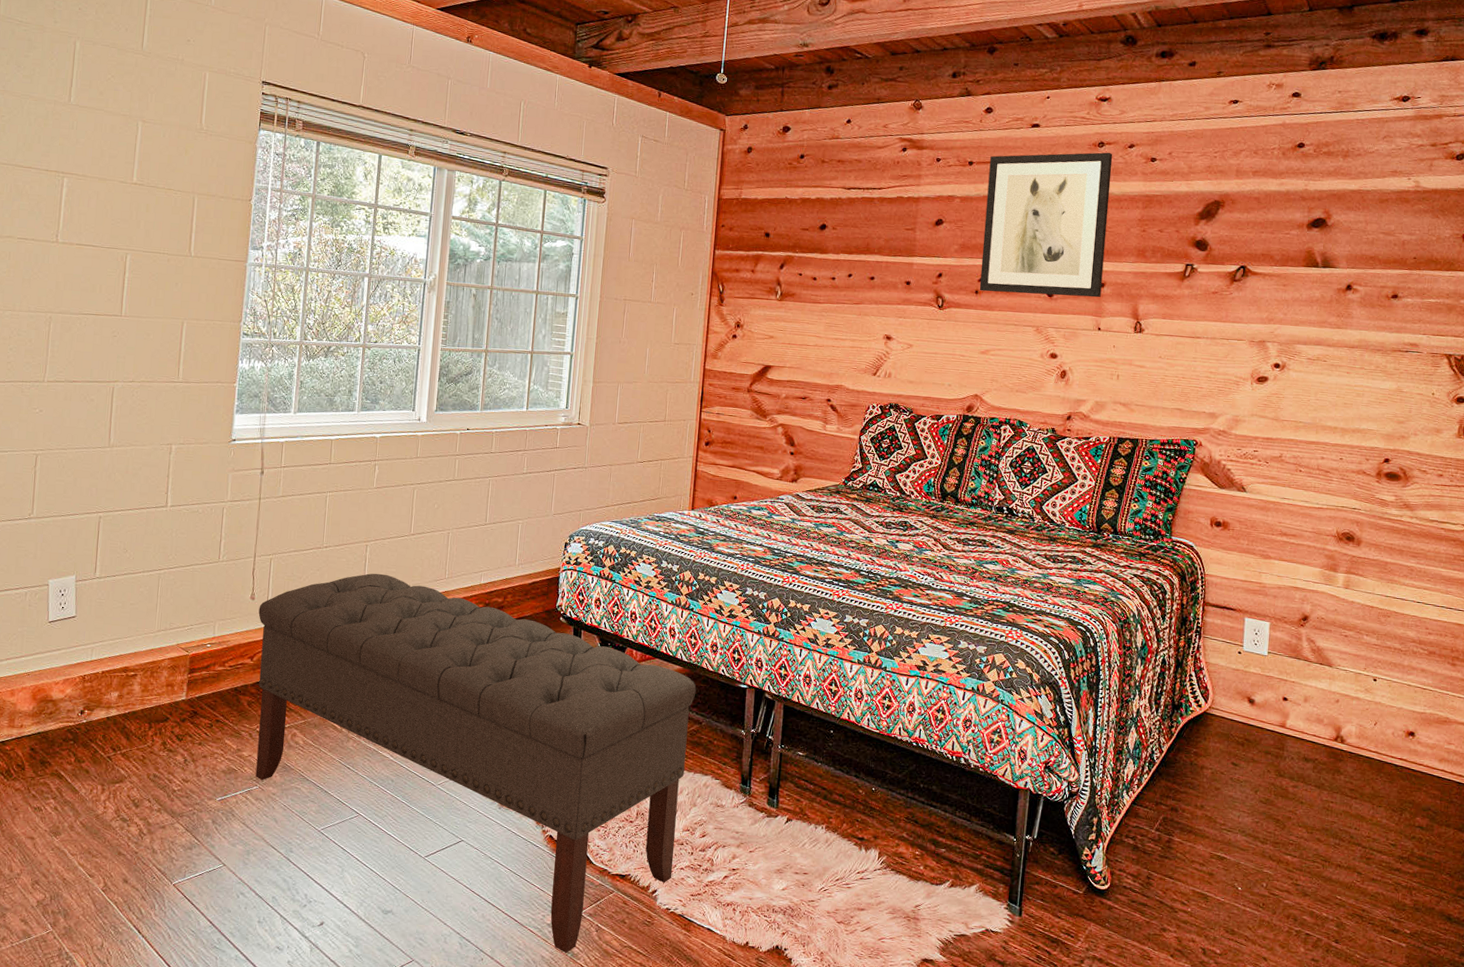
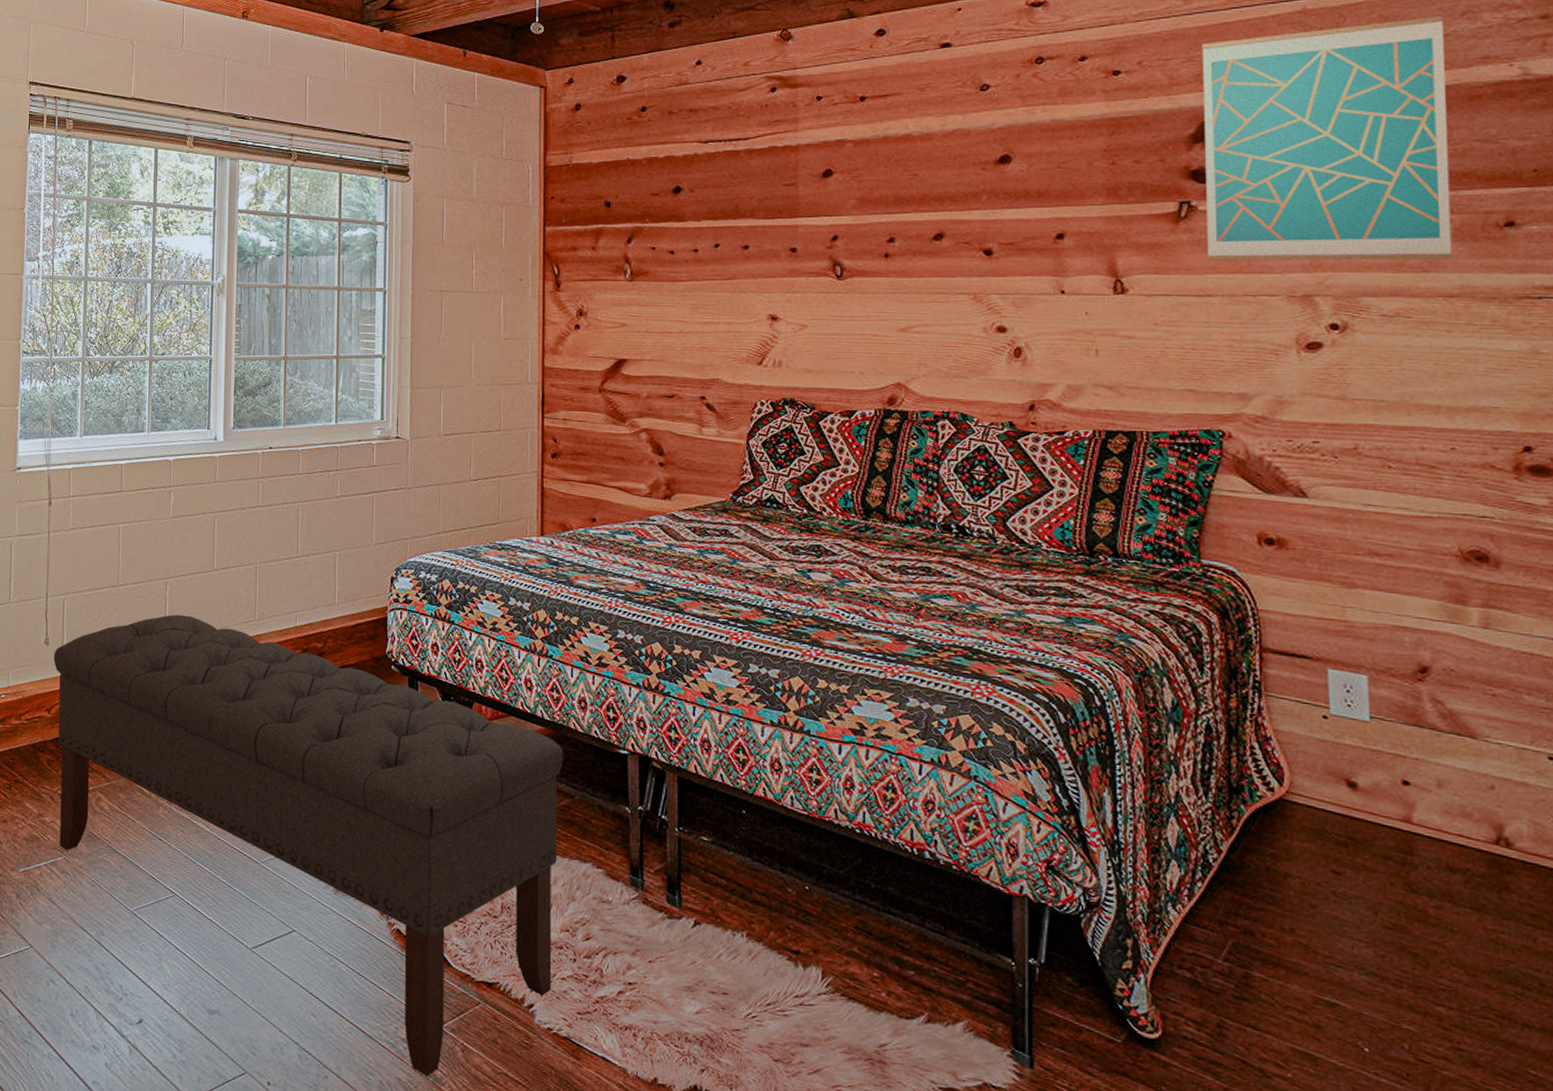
wall art: present [979,152,1113,298] -> none [888,69,1061,254]
wall art: none [1200,137,1371,320] -> present [1201,15,1453,261]

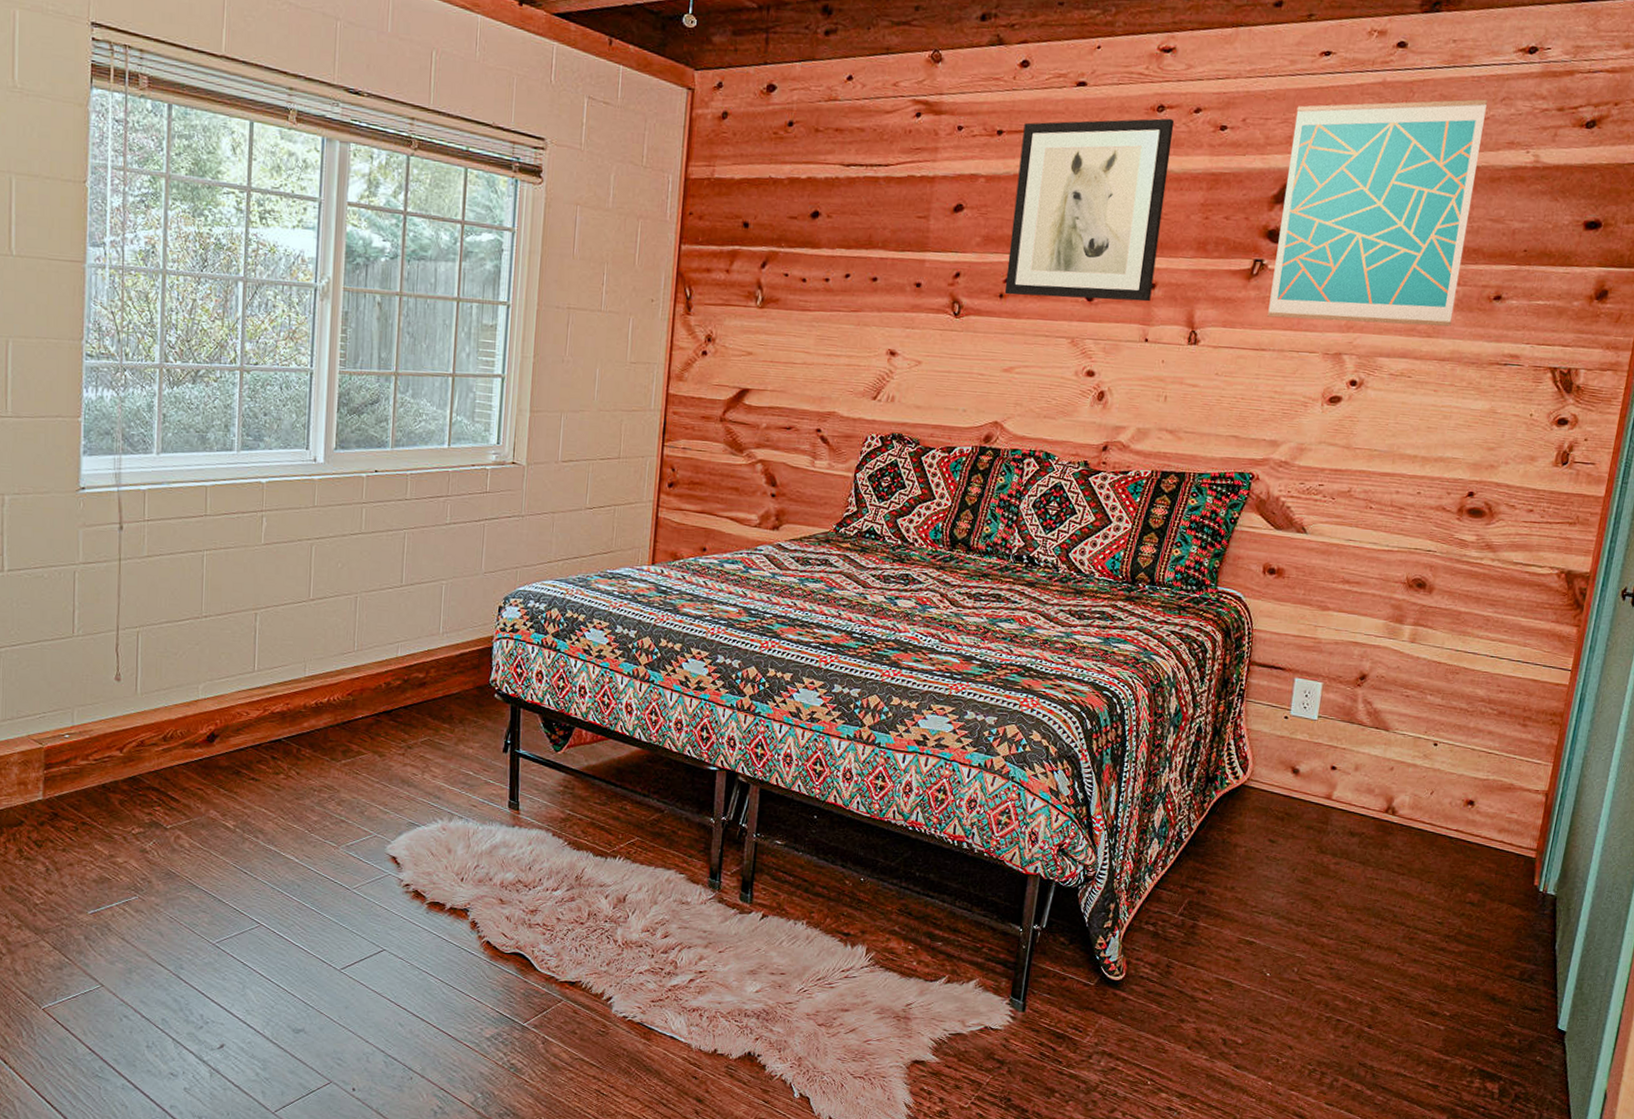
bench: present [54,614,564,1077] -> none [126,646,658,1069]
wall art: none [888,69,1061,254] -> present [1004,118,1175,302]

